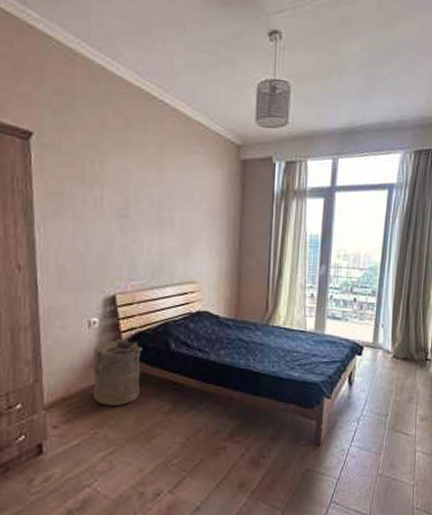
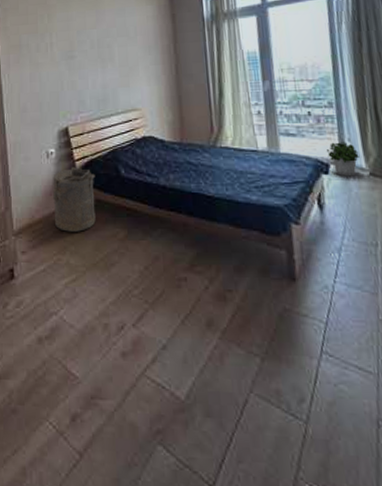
potted plant: none [364,327,388,358] -> present [327,142,359,177]

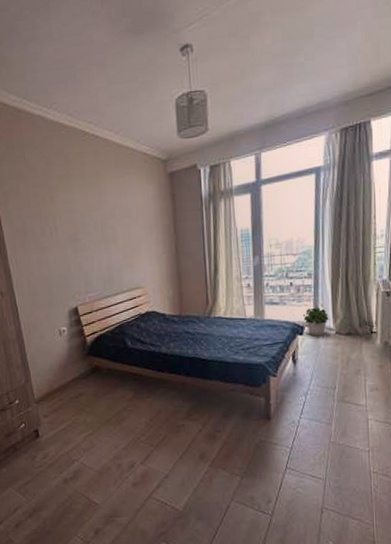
laundry hamper: present [52,167,96,232] -> none [66,342,107,397]

